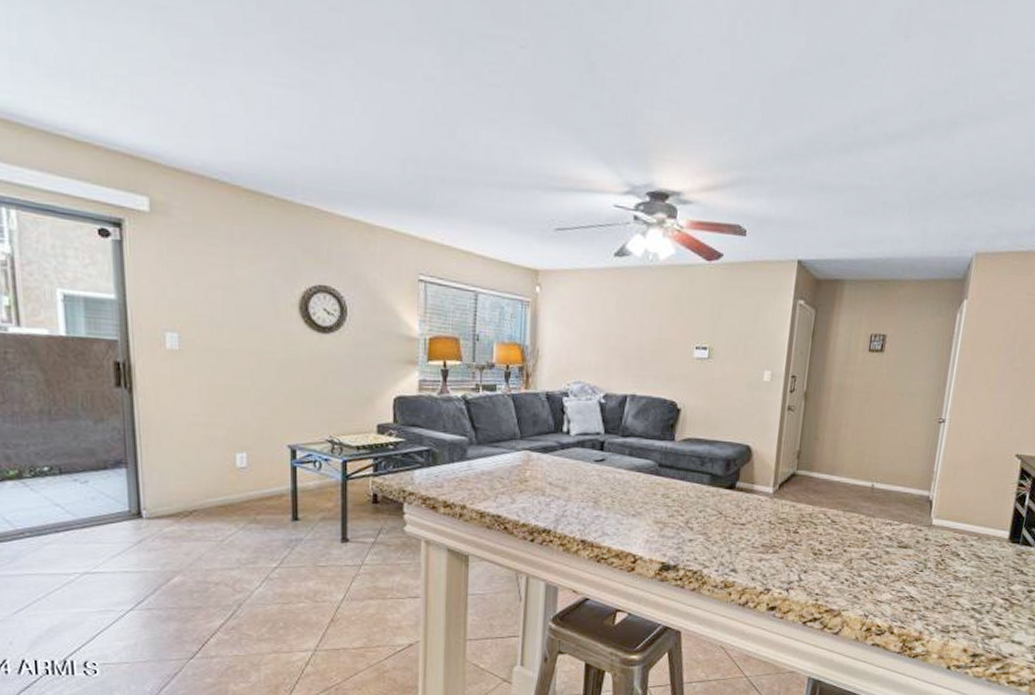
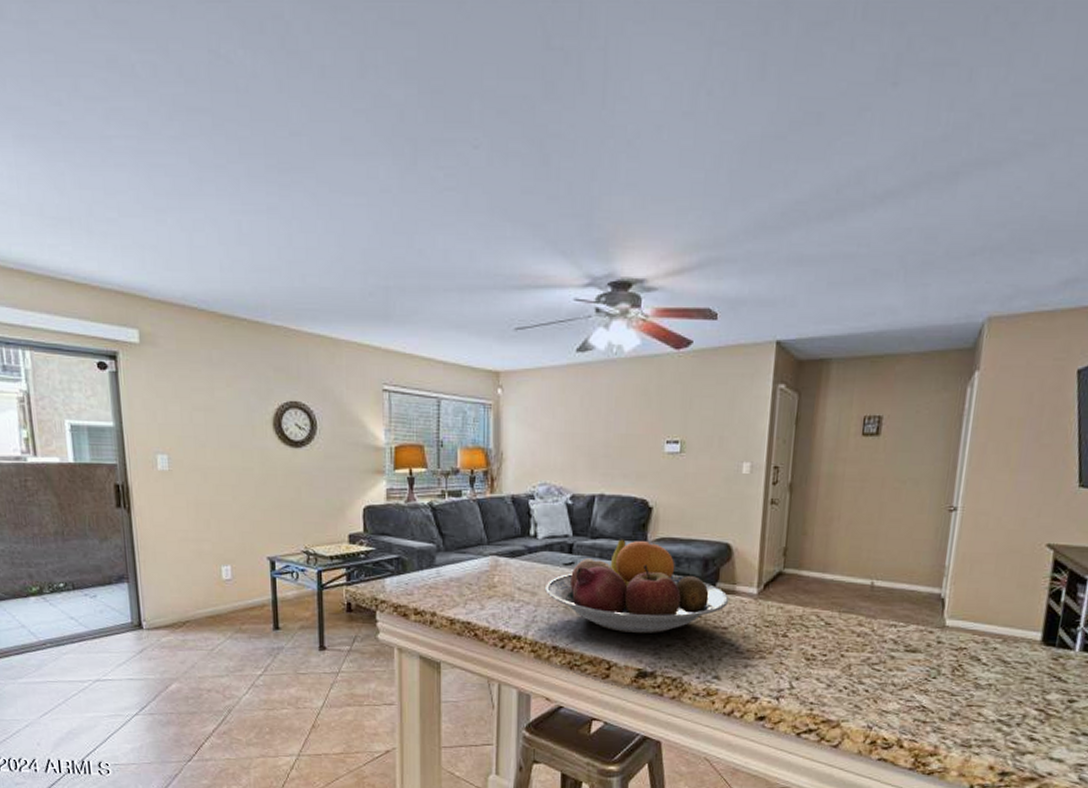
fruit bowl: none [576,437,748,529] -> present [545,538,729,634]

